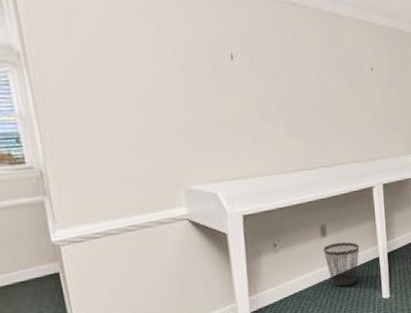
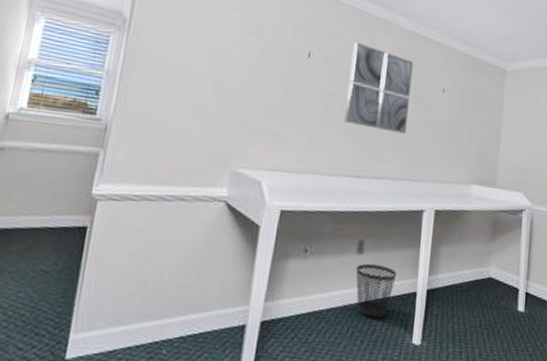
wall art: none [275,33,344,121] -> present [344,41,413,134]

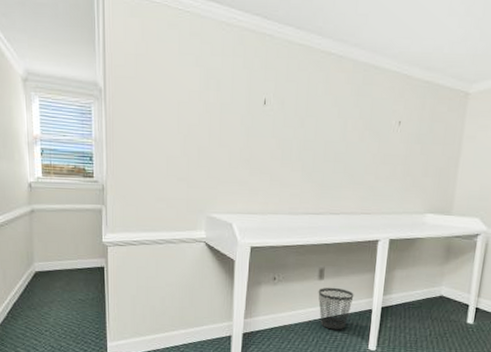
wall art: present [344,41,413,134] -> none [302,82,368,171]

